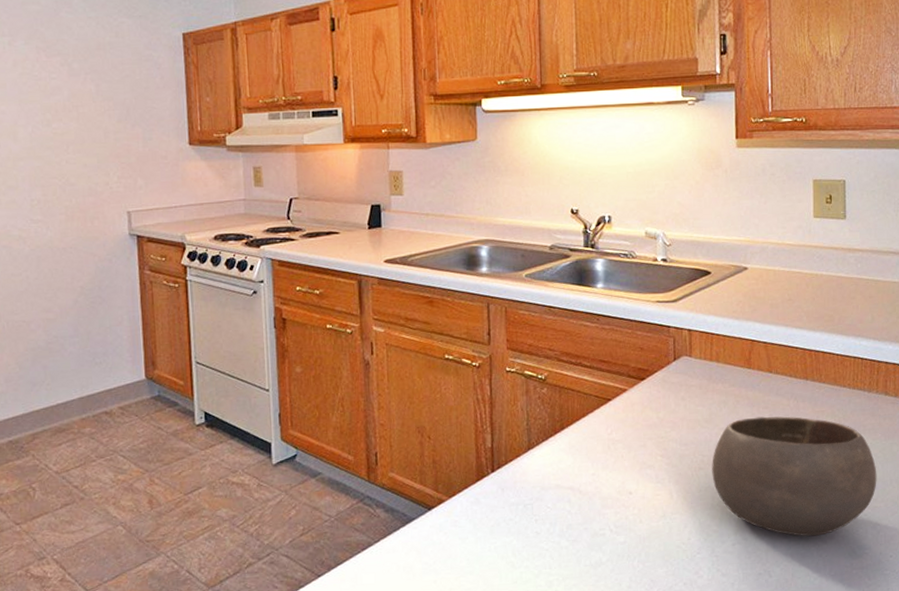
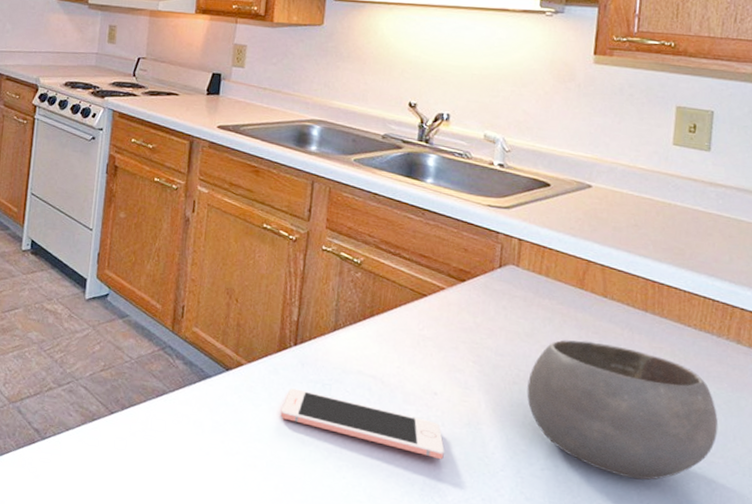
cell phone: none [487,514,645,555] -> present [280,388,445,460]

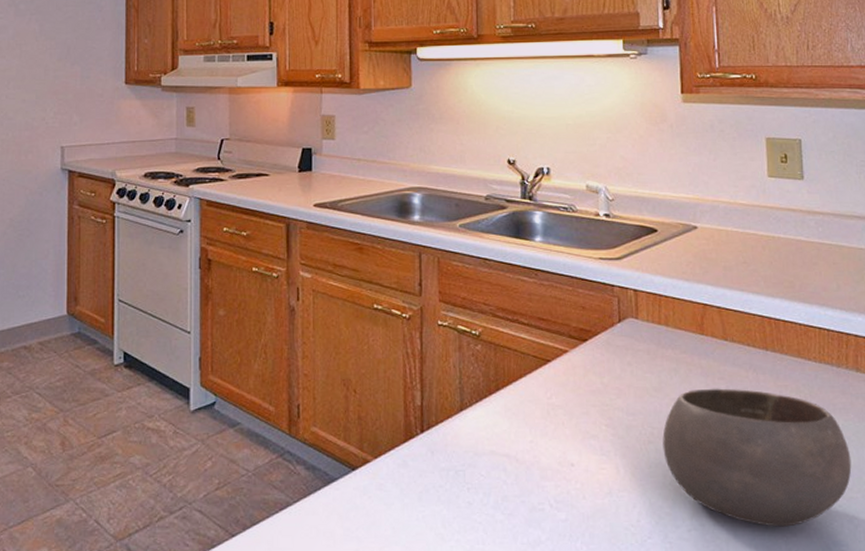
cell phone: present [280,388,445,460] -> none [415,480,589,536]

